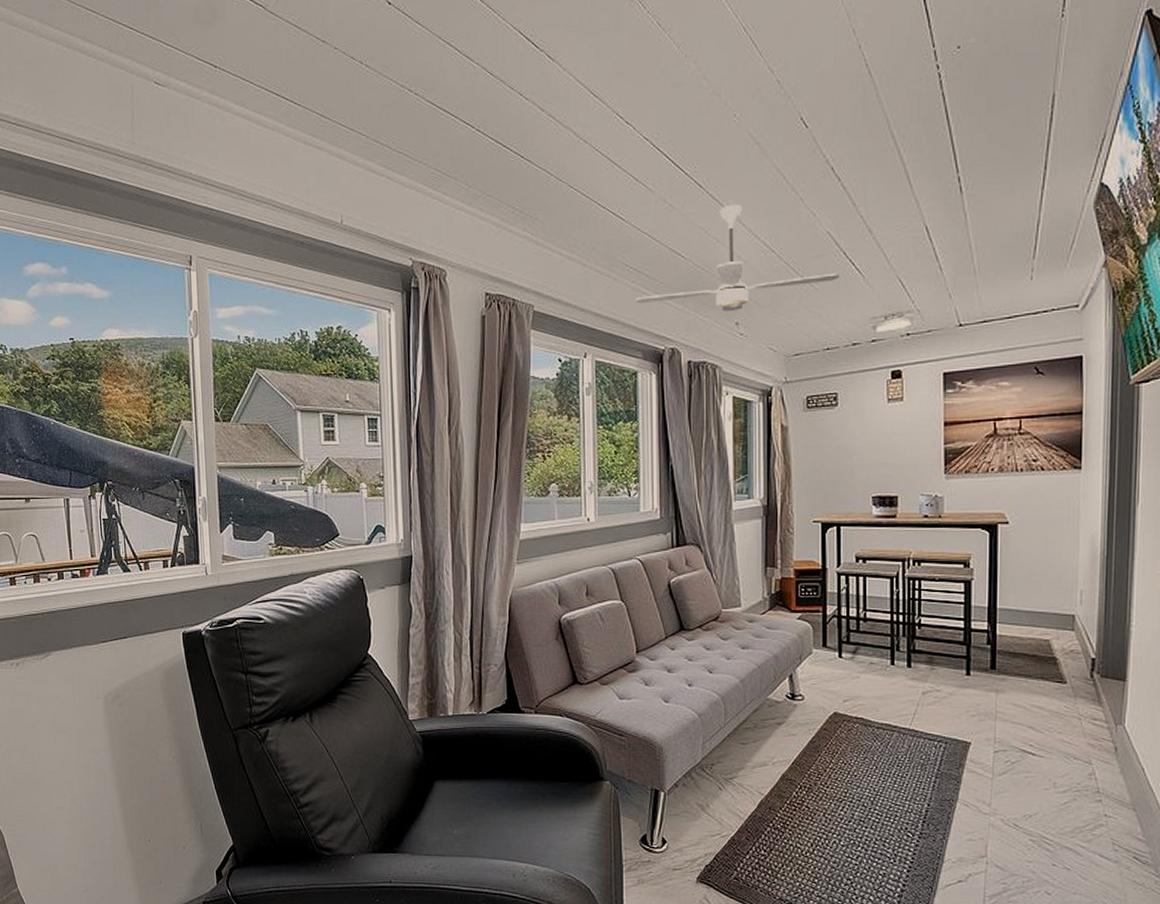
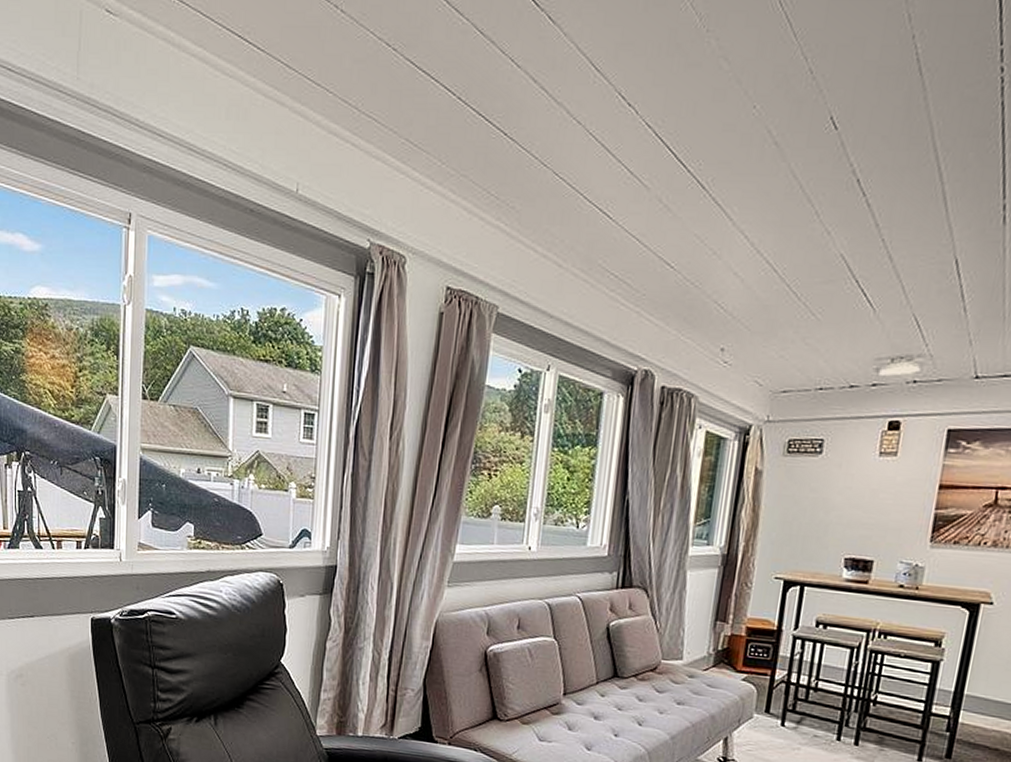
ceiling fan: present [635,204,839,311] -> none [612,211,847,335]

